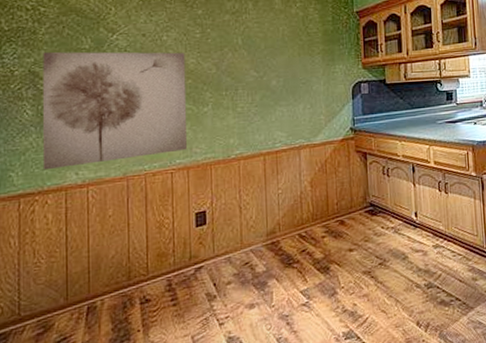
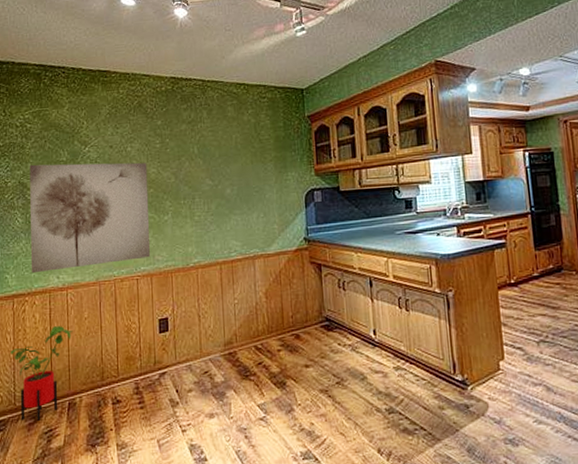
house plant: none [14,225,94,331] -> present [10,326,73,421]

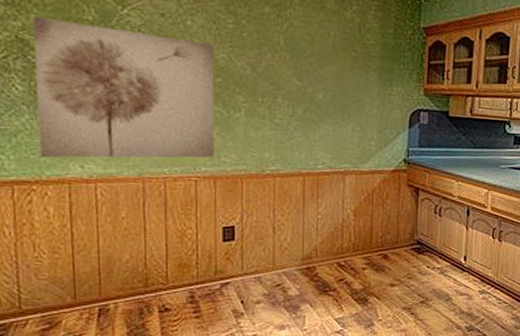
house plant: present [10,326,73,421] -> none [10,223,104,326]

